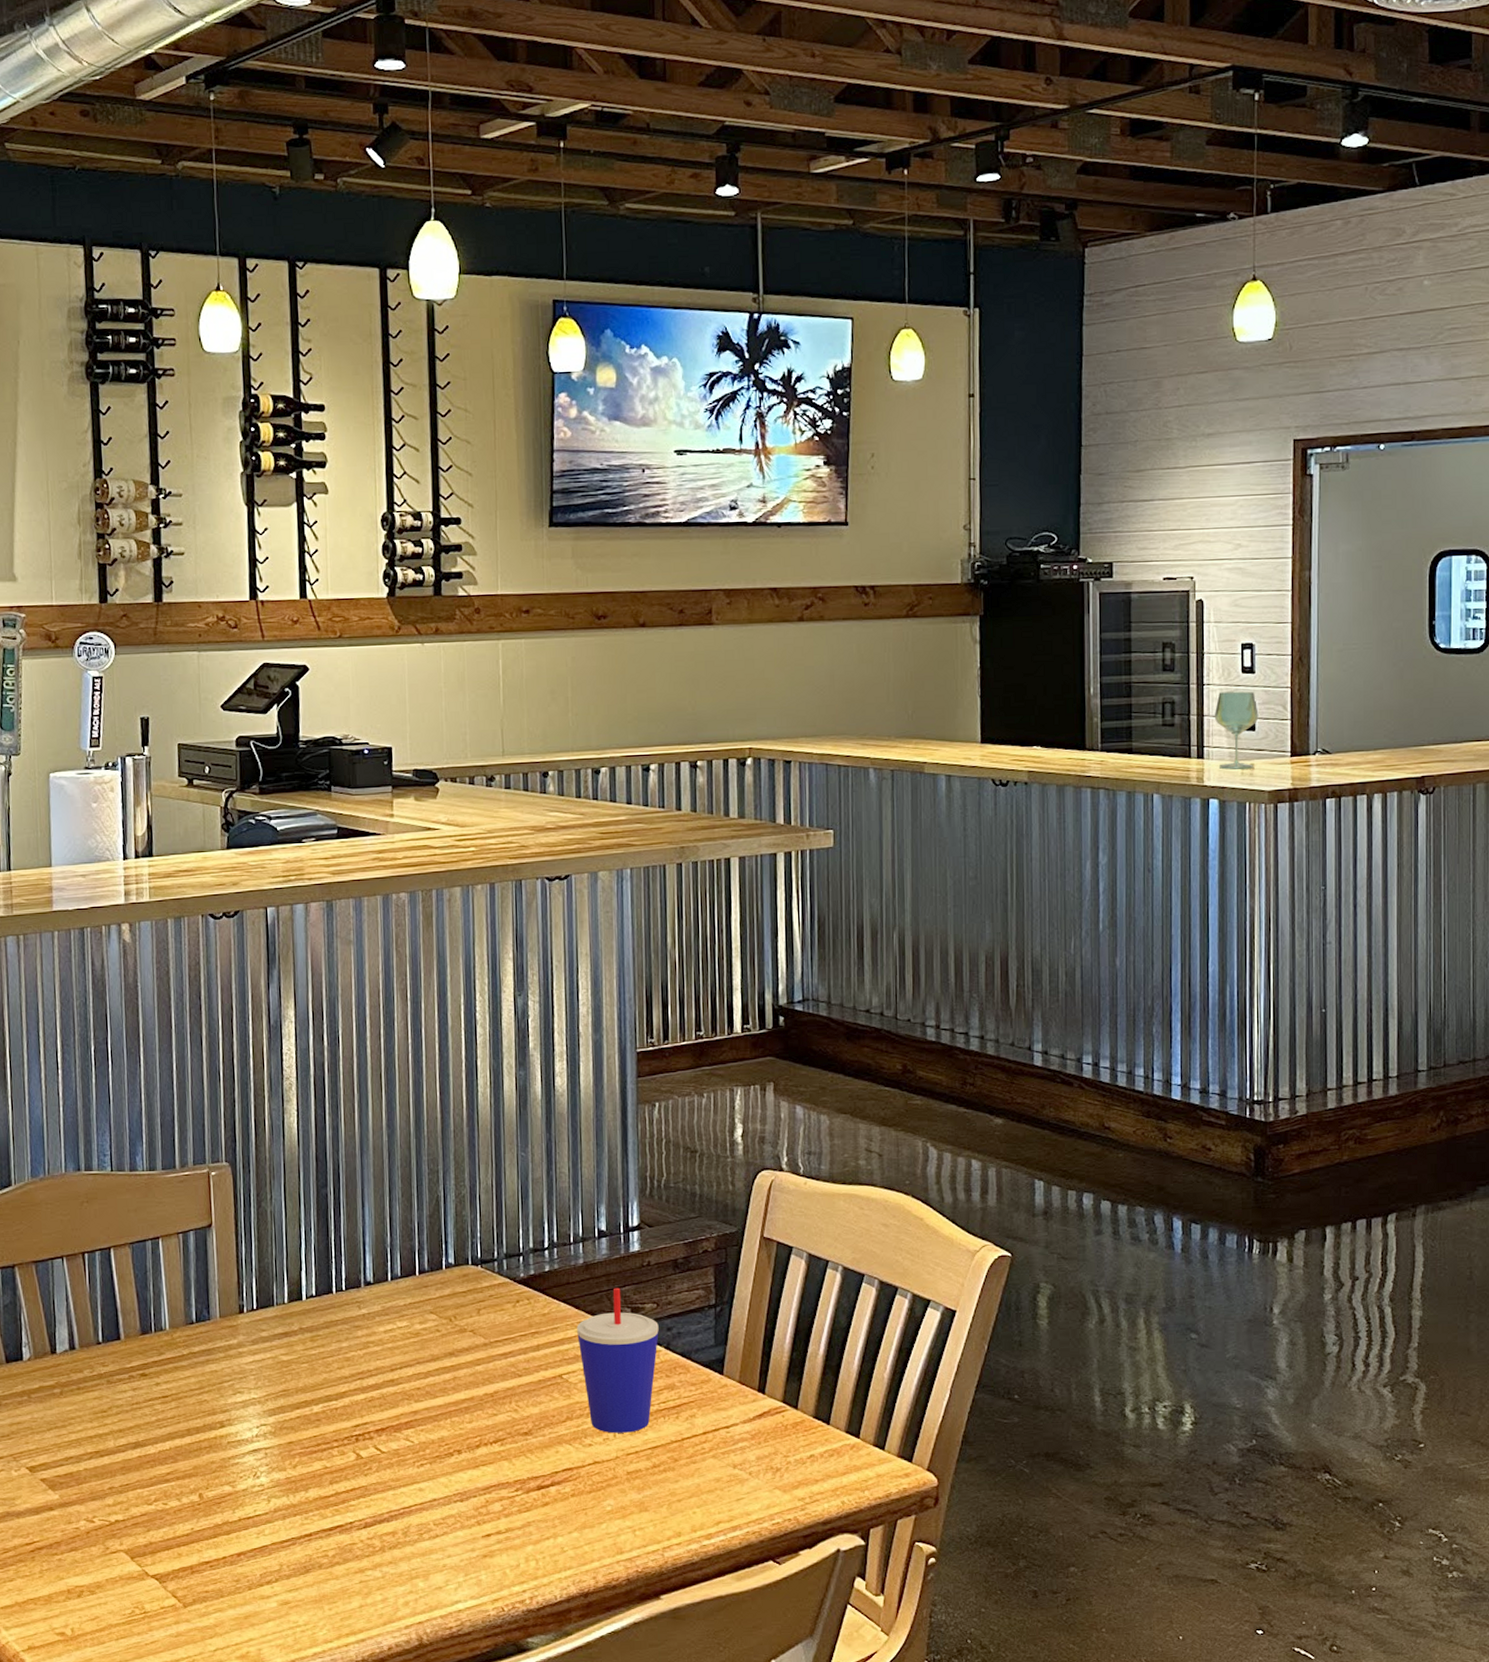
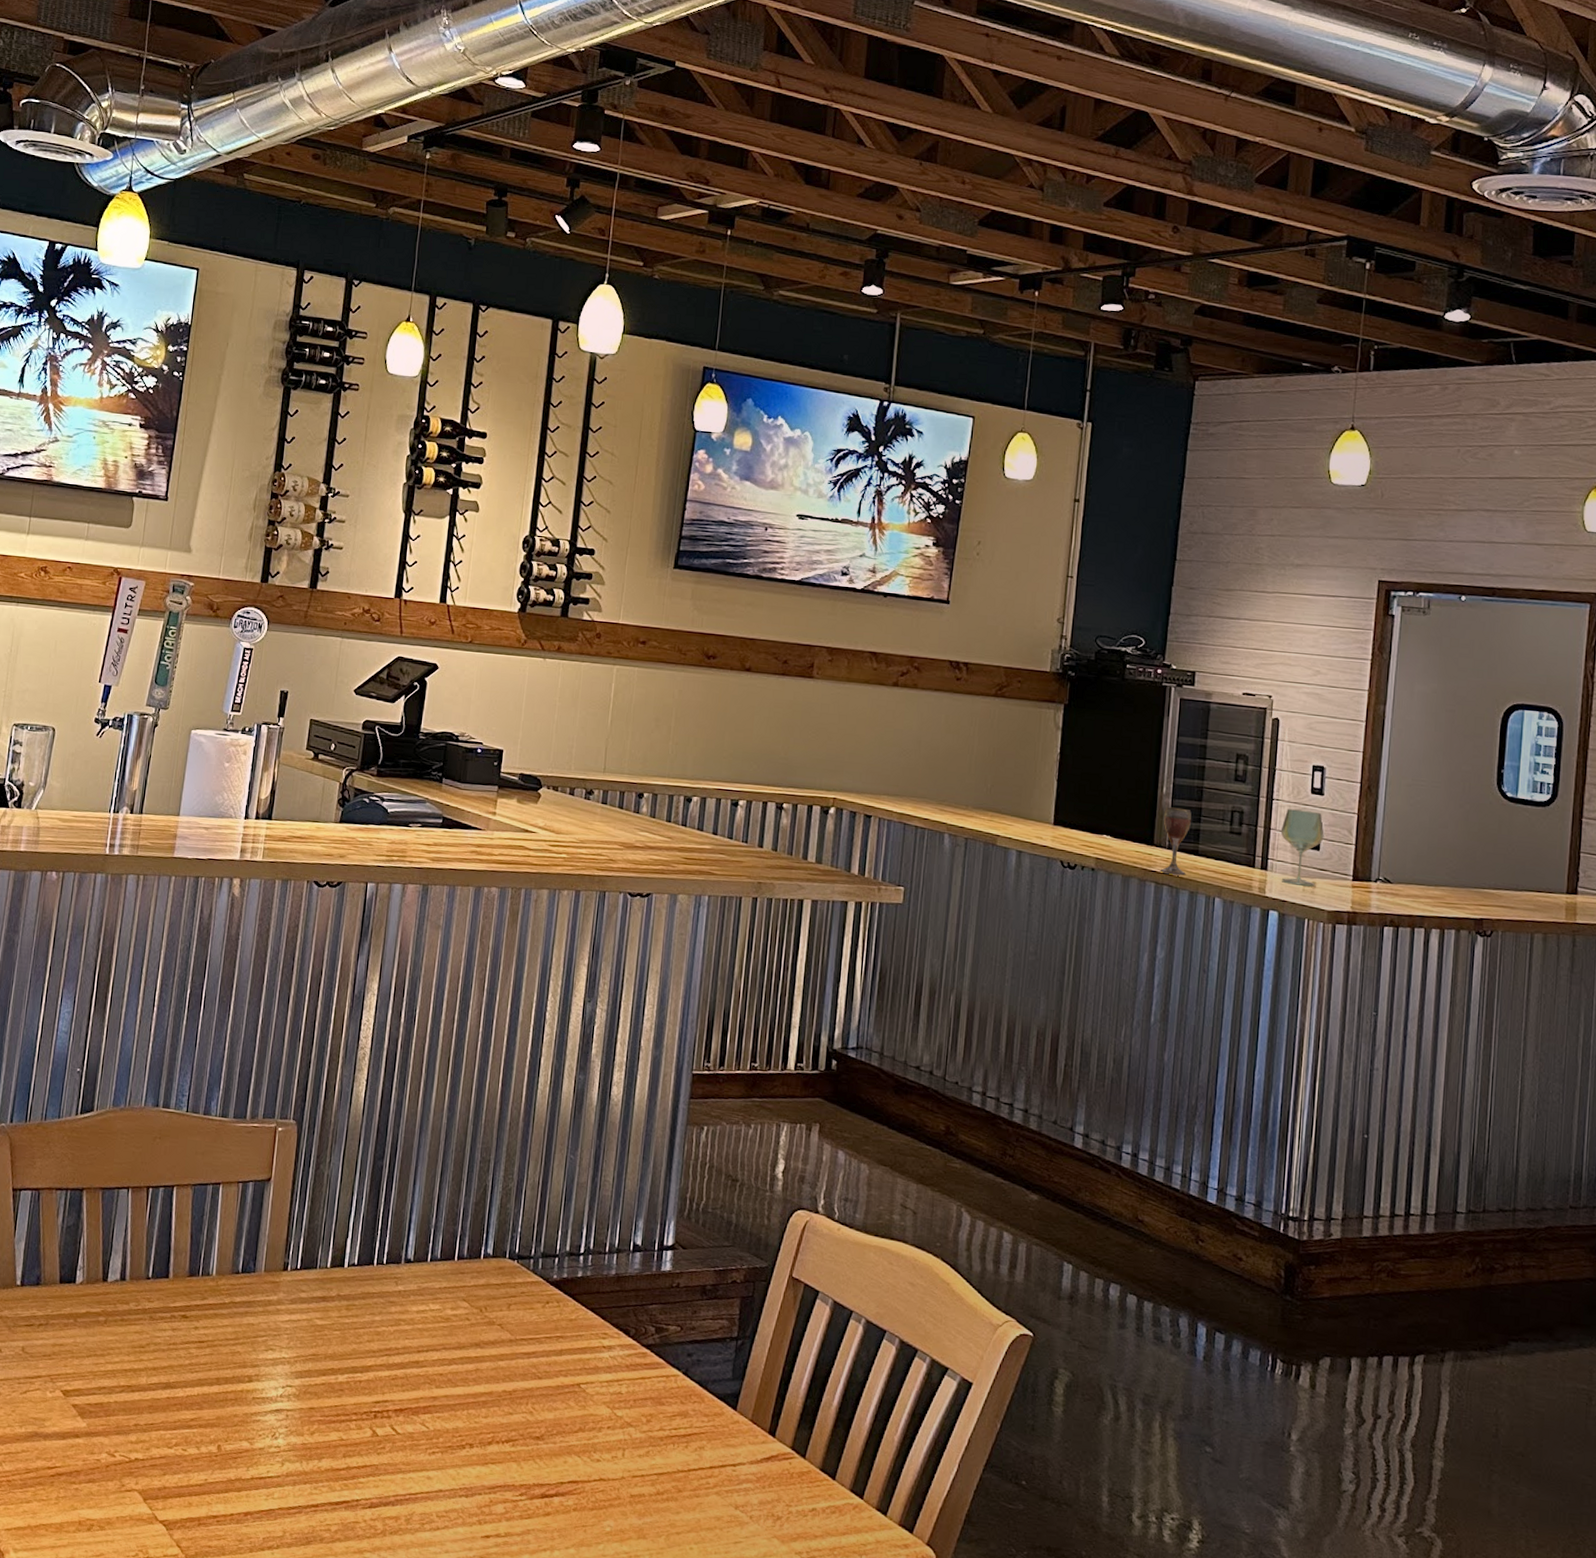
beverage cup: present [577,1287,659,1433] -> none [600,1304,680,1455]
cup: none [1093,707,1122,778] -> present [1160,806,1192,876]

